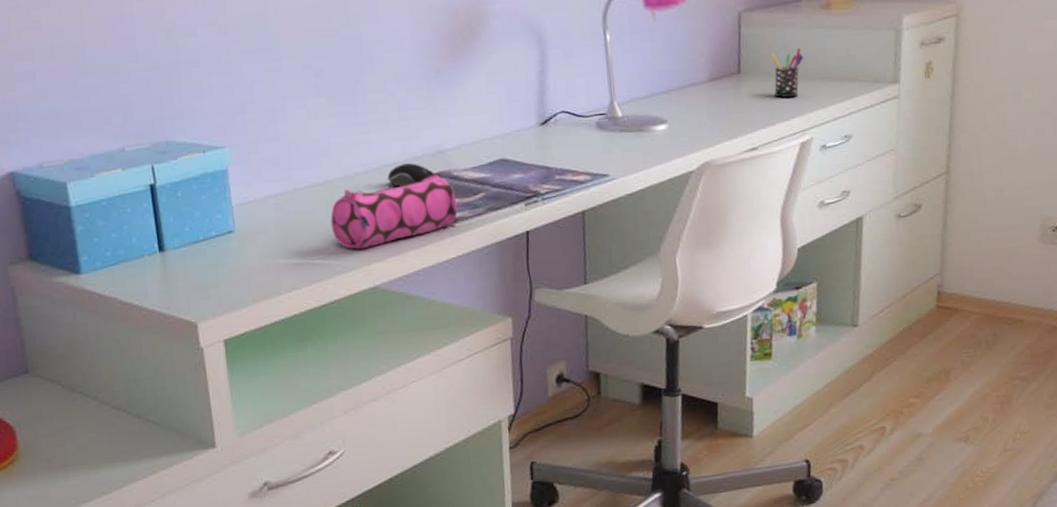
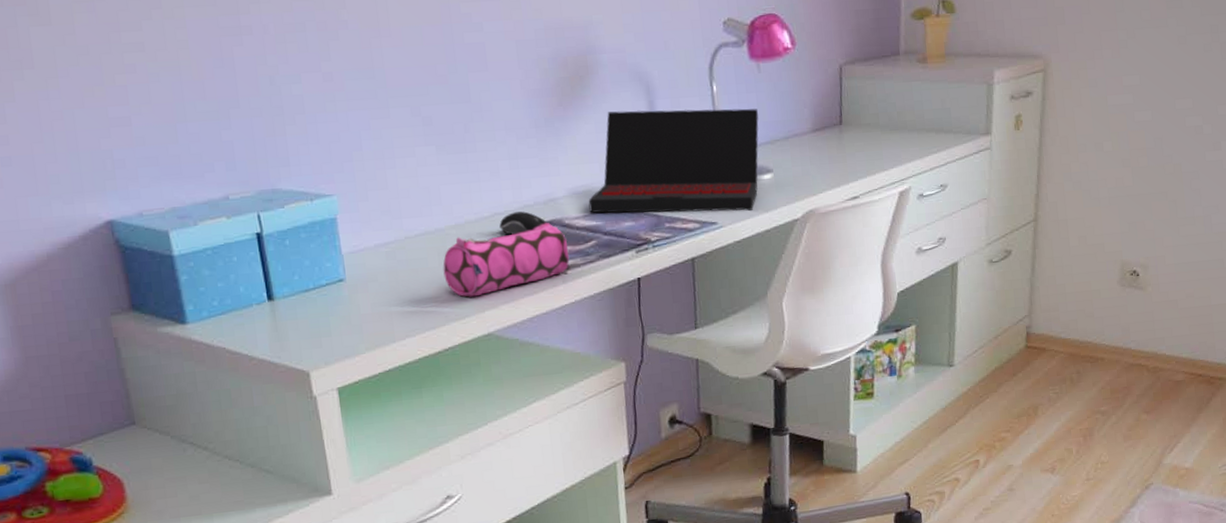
laptop: none [477,58,653,165] -> present [588,108,759,213]
pen holder: present [770,47,804,98] -> none [870,100,902,148]

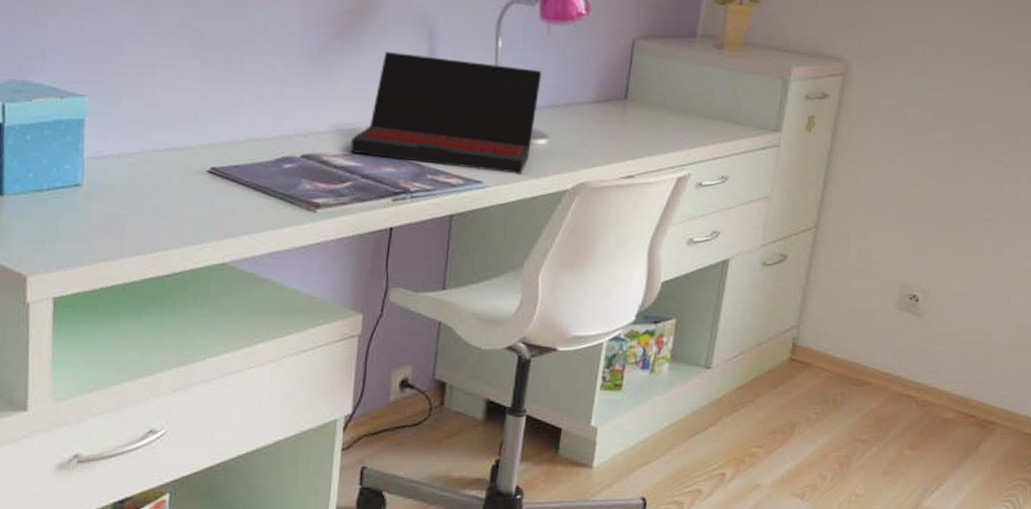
pencil case: present [442,223,570,298] -> none [186,156,322,223]
computer mouse: present [499,211,547,235] -> none [253,140,304,164]

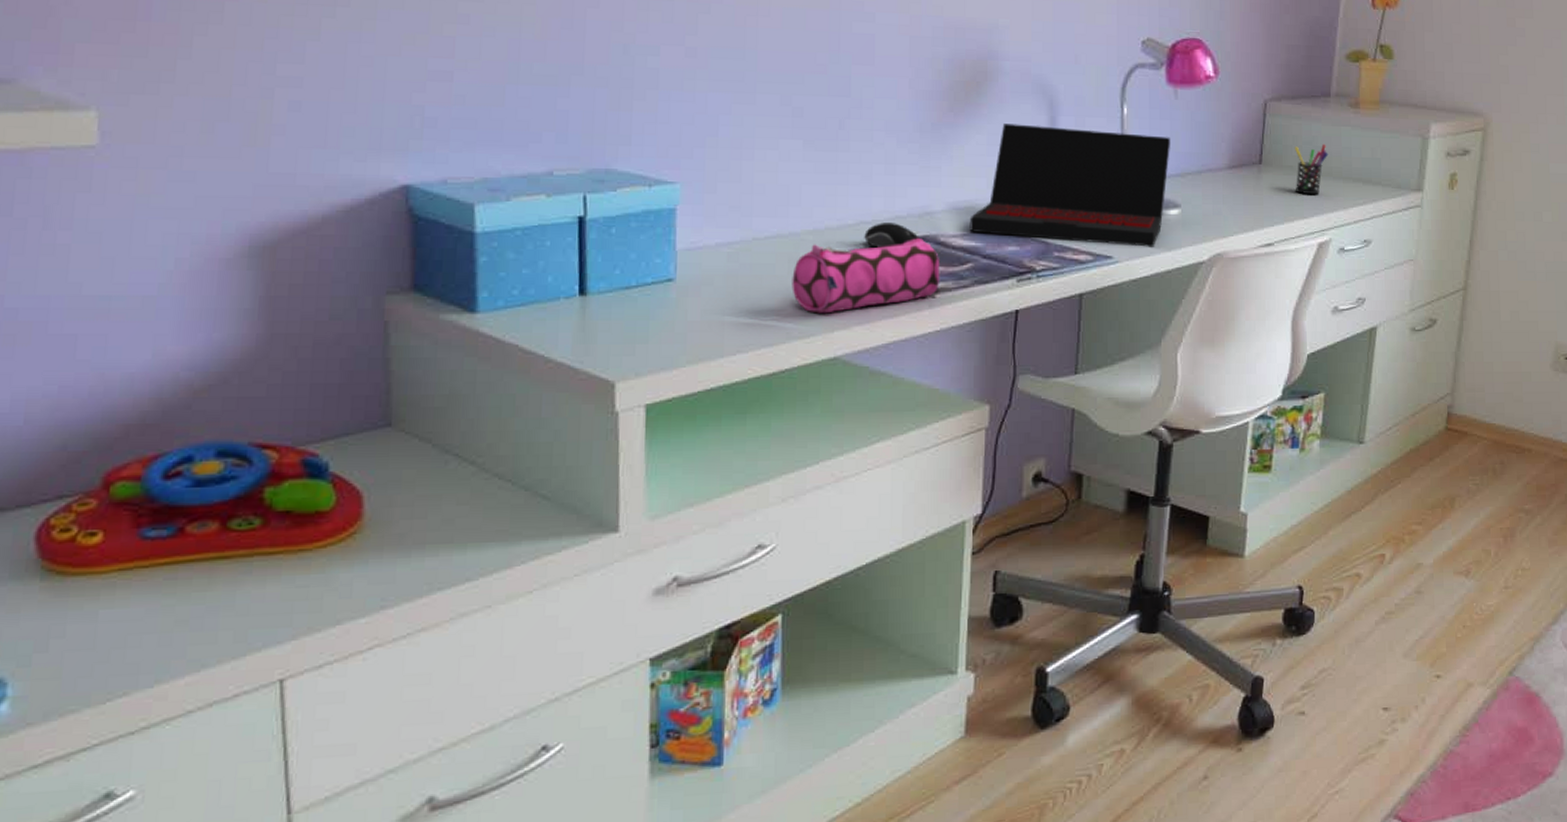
pencil case: none [186,156,322,223] -> present [792,238,941,314]
computer mouse: none [253,140,304,164] -> present [864,222,919,248]
pen holder: none [657,82,692,131] -> present [1294,144,1329,194]

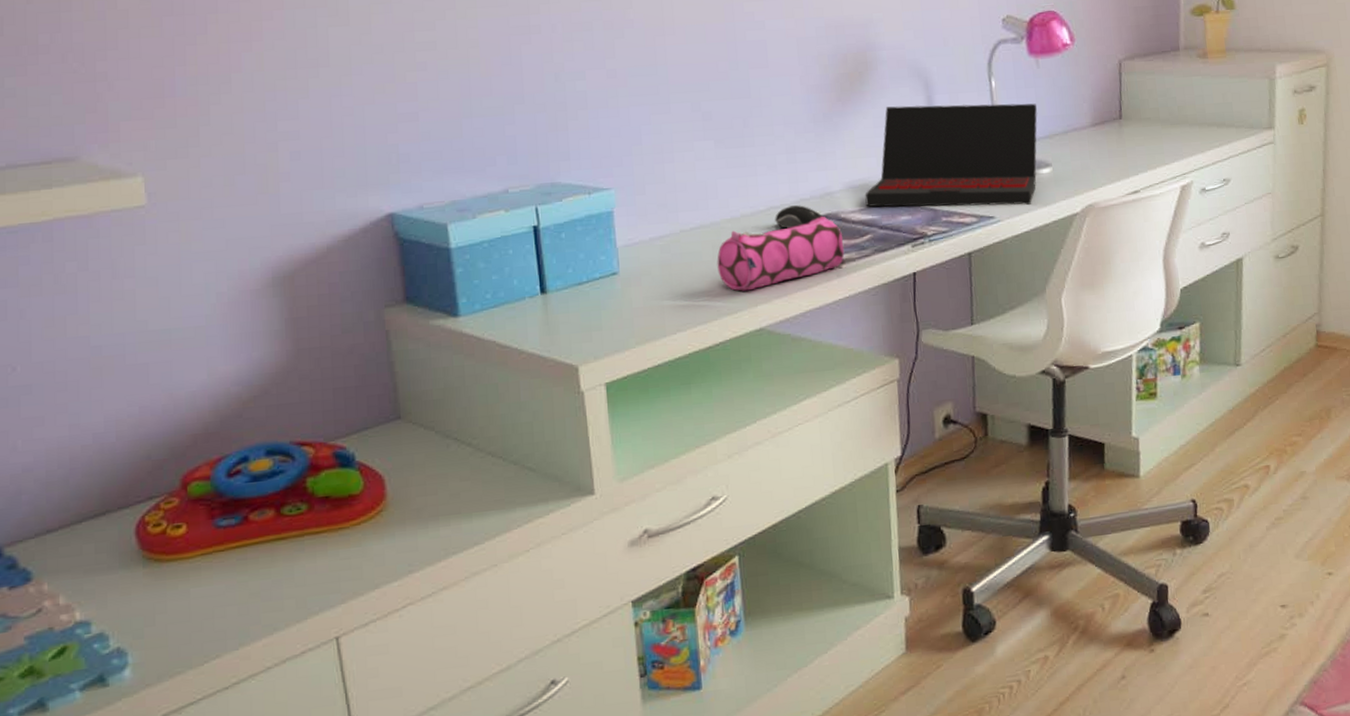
pen holder: present [1294,144,1329,194] -> none [1150,94,1183,143]

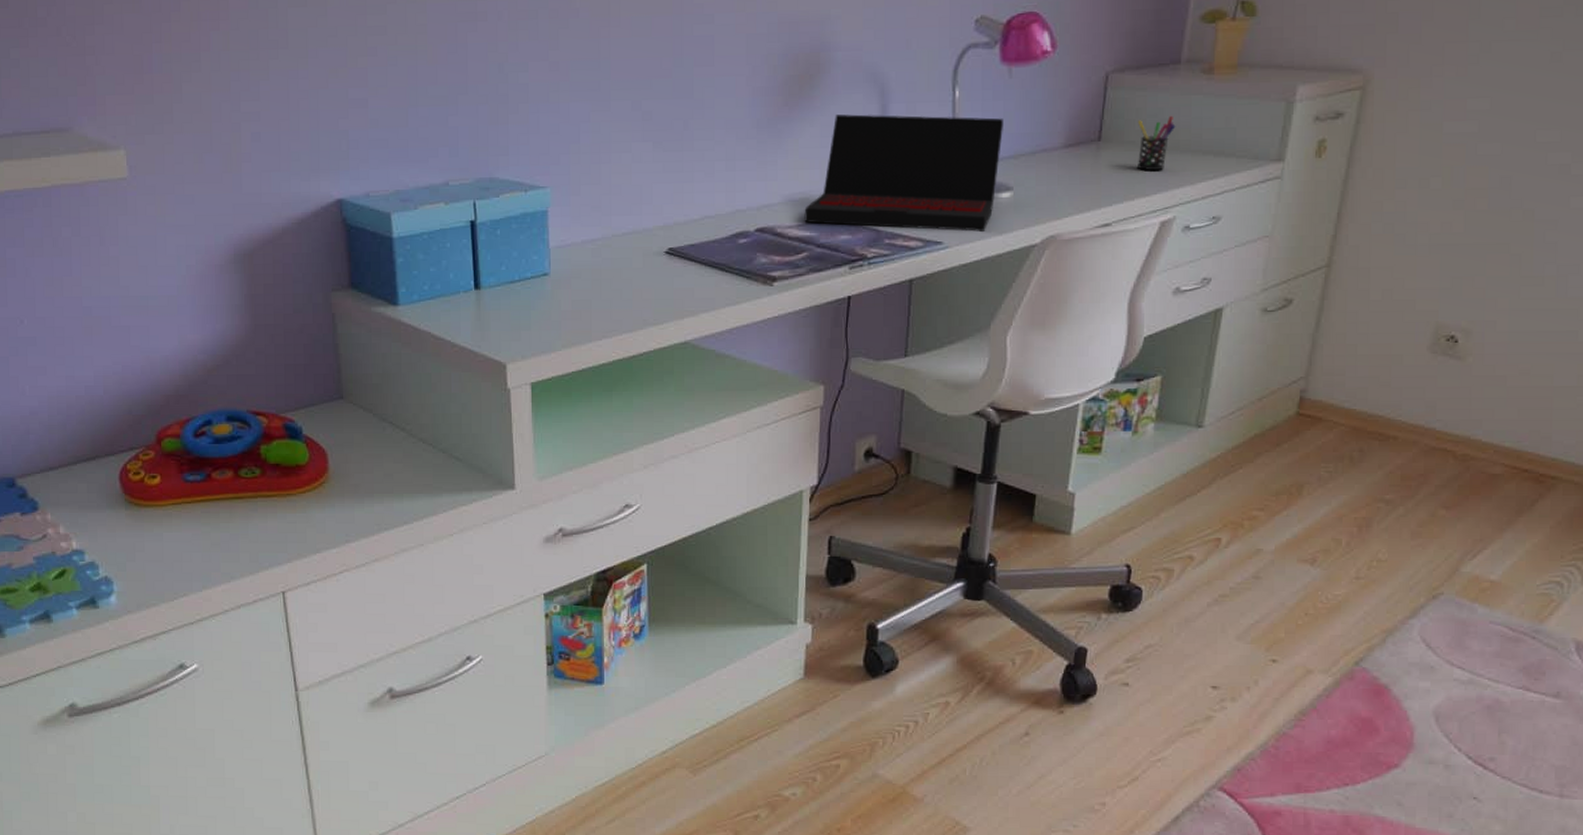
pencil case: present [717,217,845,292] -> none [646,230,778,302]
computer mouse: present [775,205,823,229] -> none [708,216,758,240]
pen holder: none [1150,94,1183,143] -> present [1136,115,1176,170]

